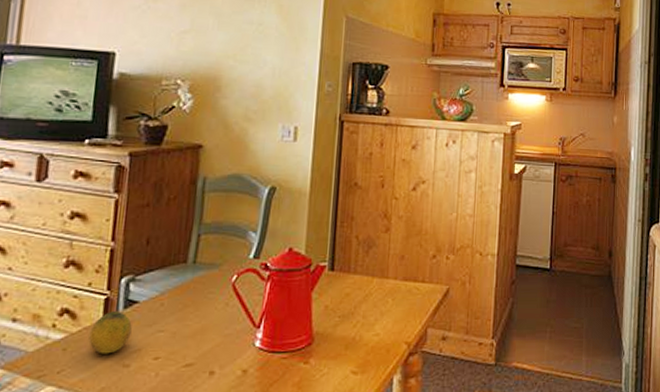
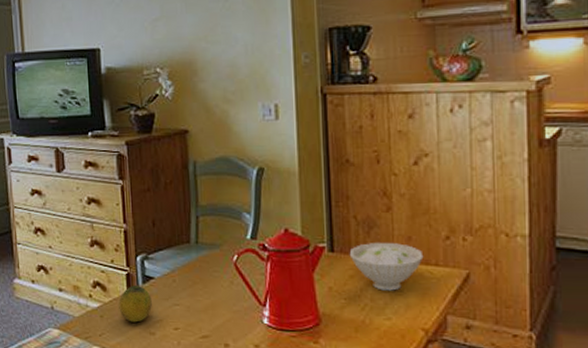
bowl: none [348,262,413,307] -> present [349,243,424,291]

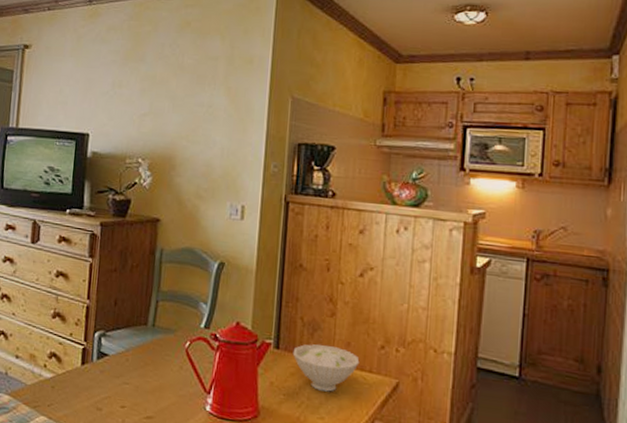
fruit: present [119,286,152,323] -> none [70,360,104,397]

